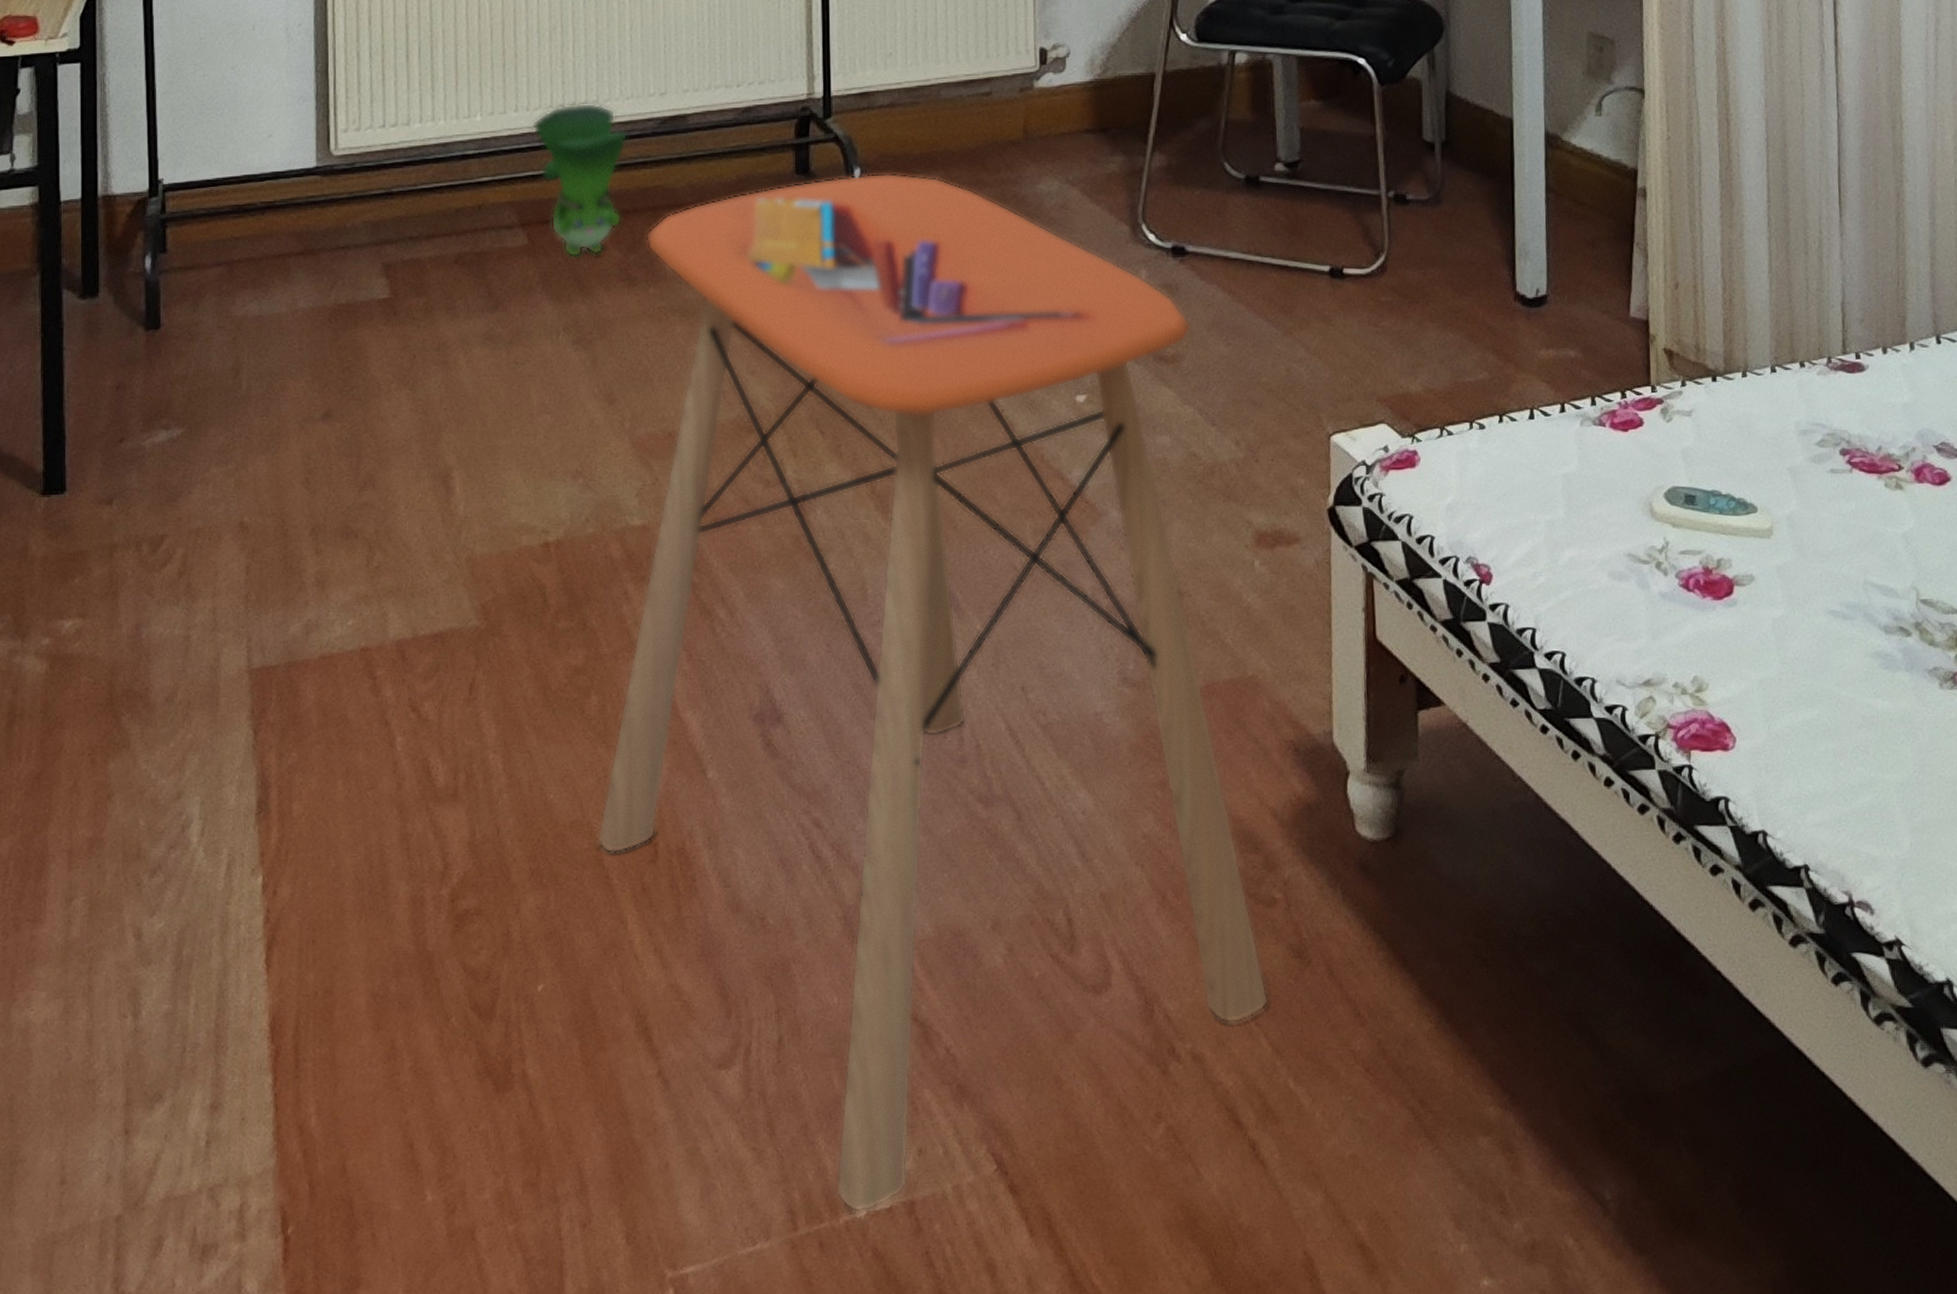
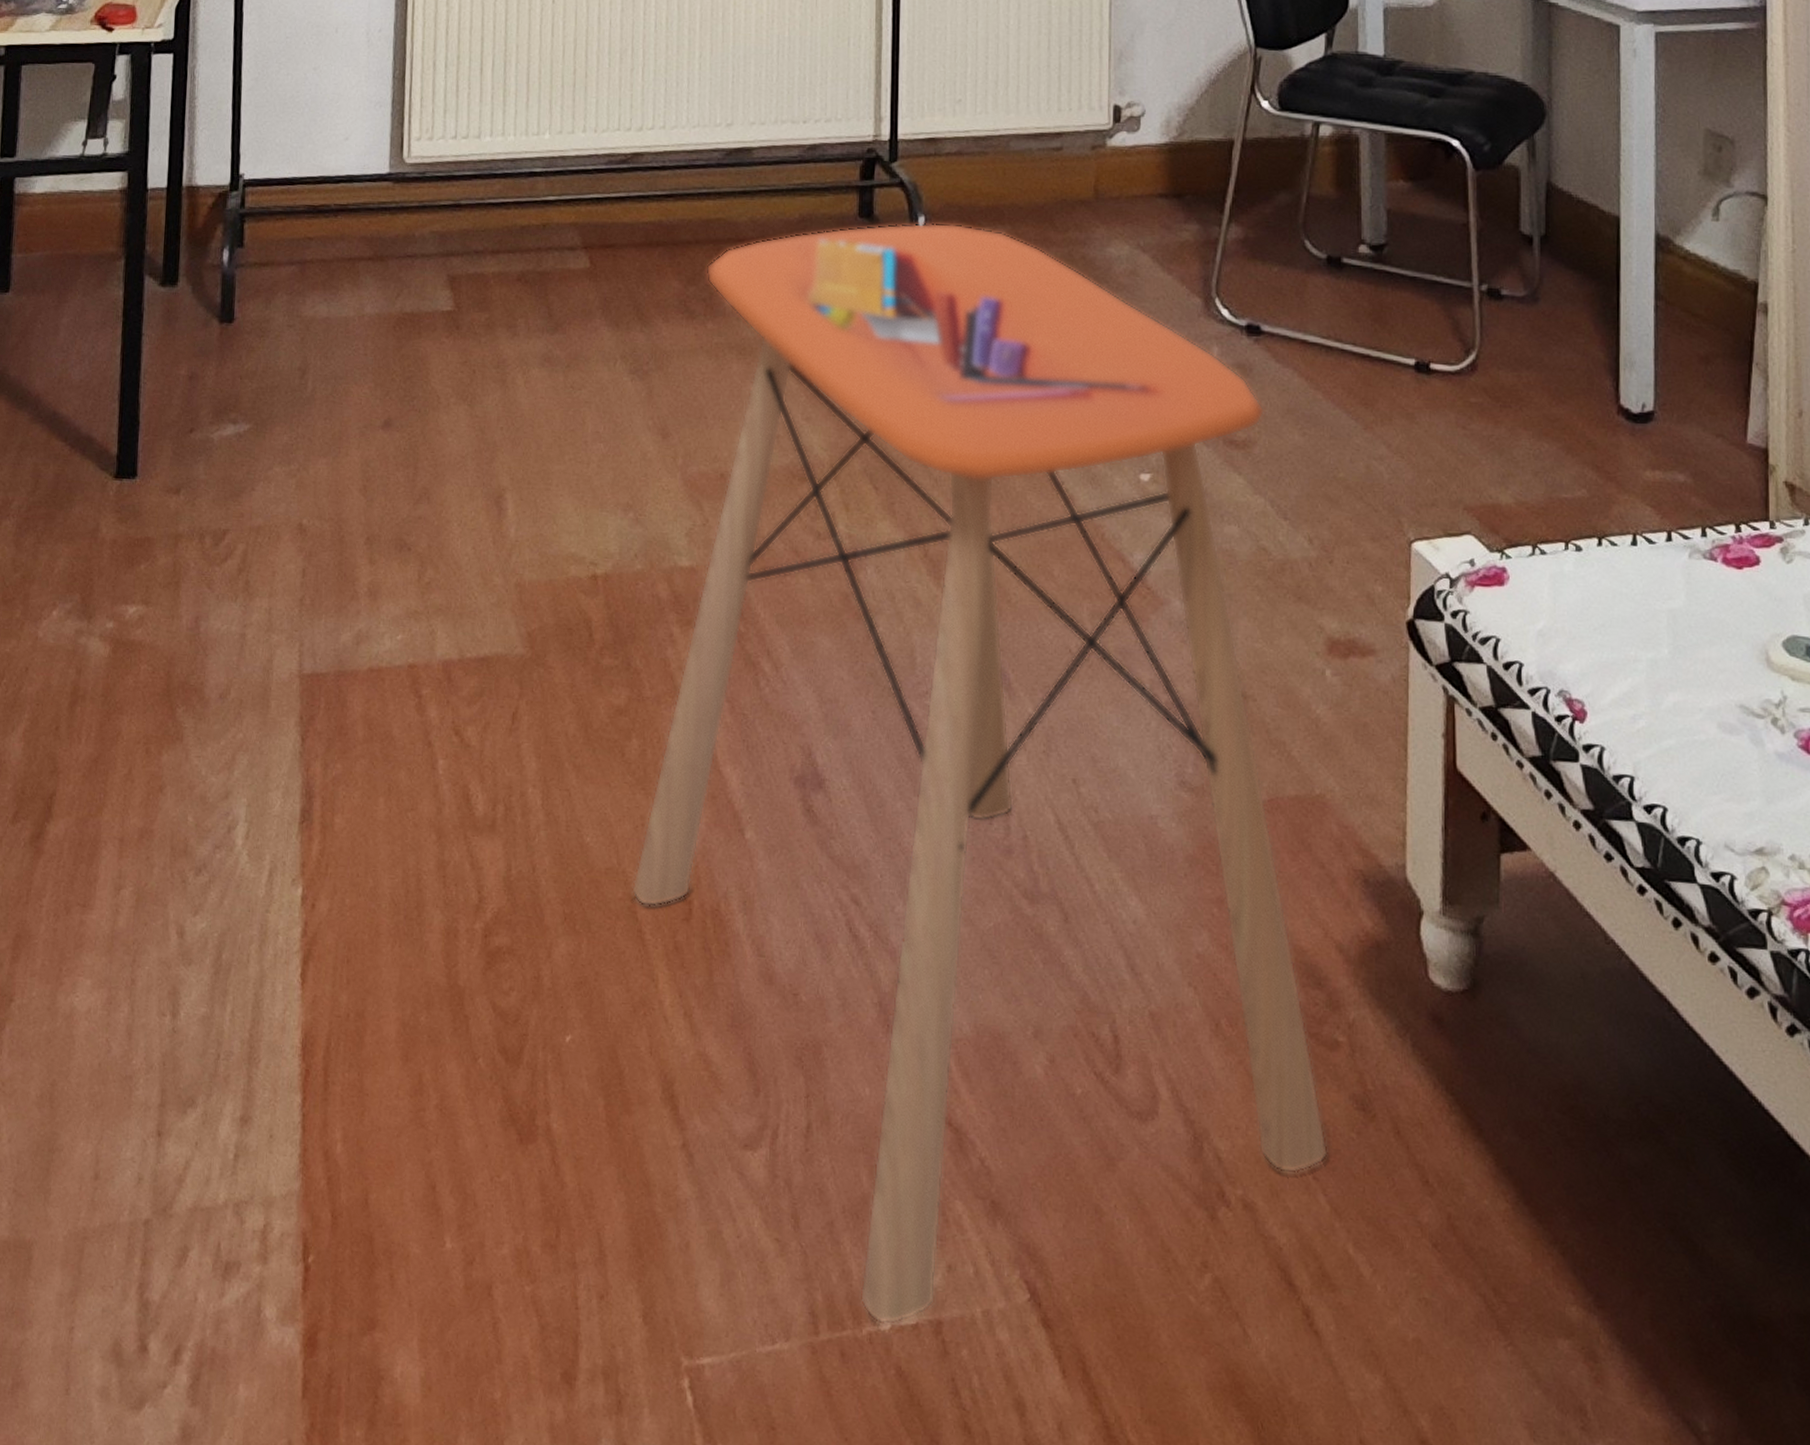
toy figurine: present [533,103,628,257] -> none [599,128,693,285]

